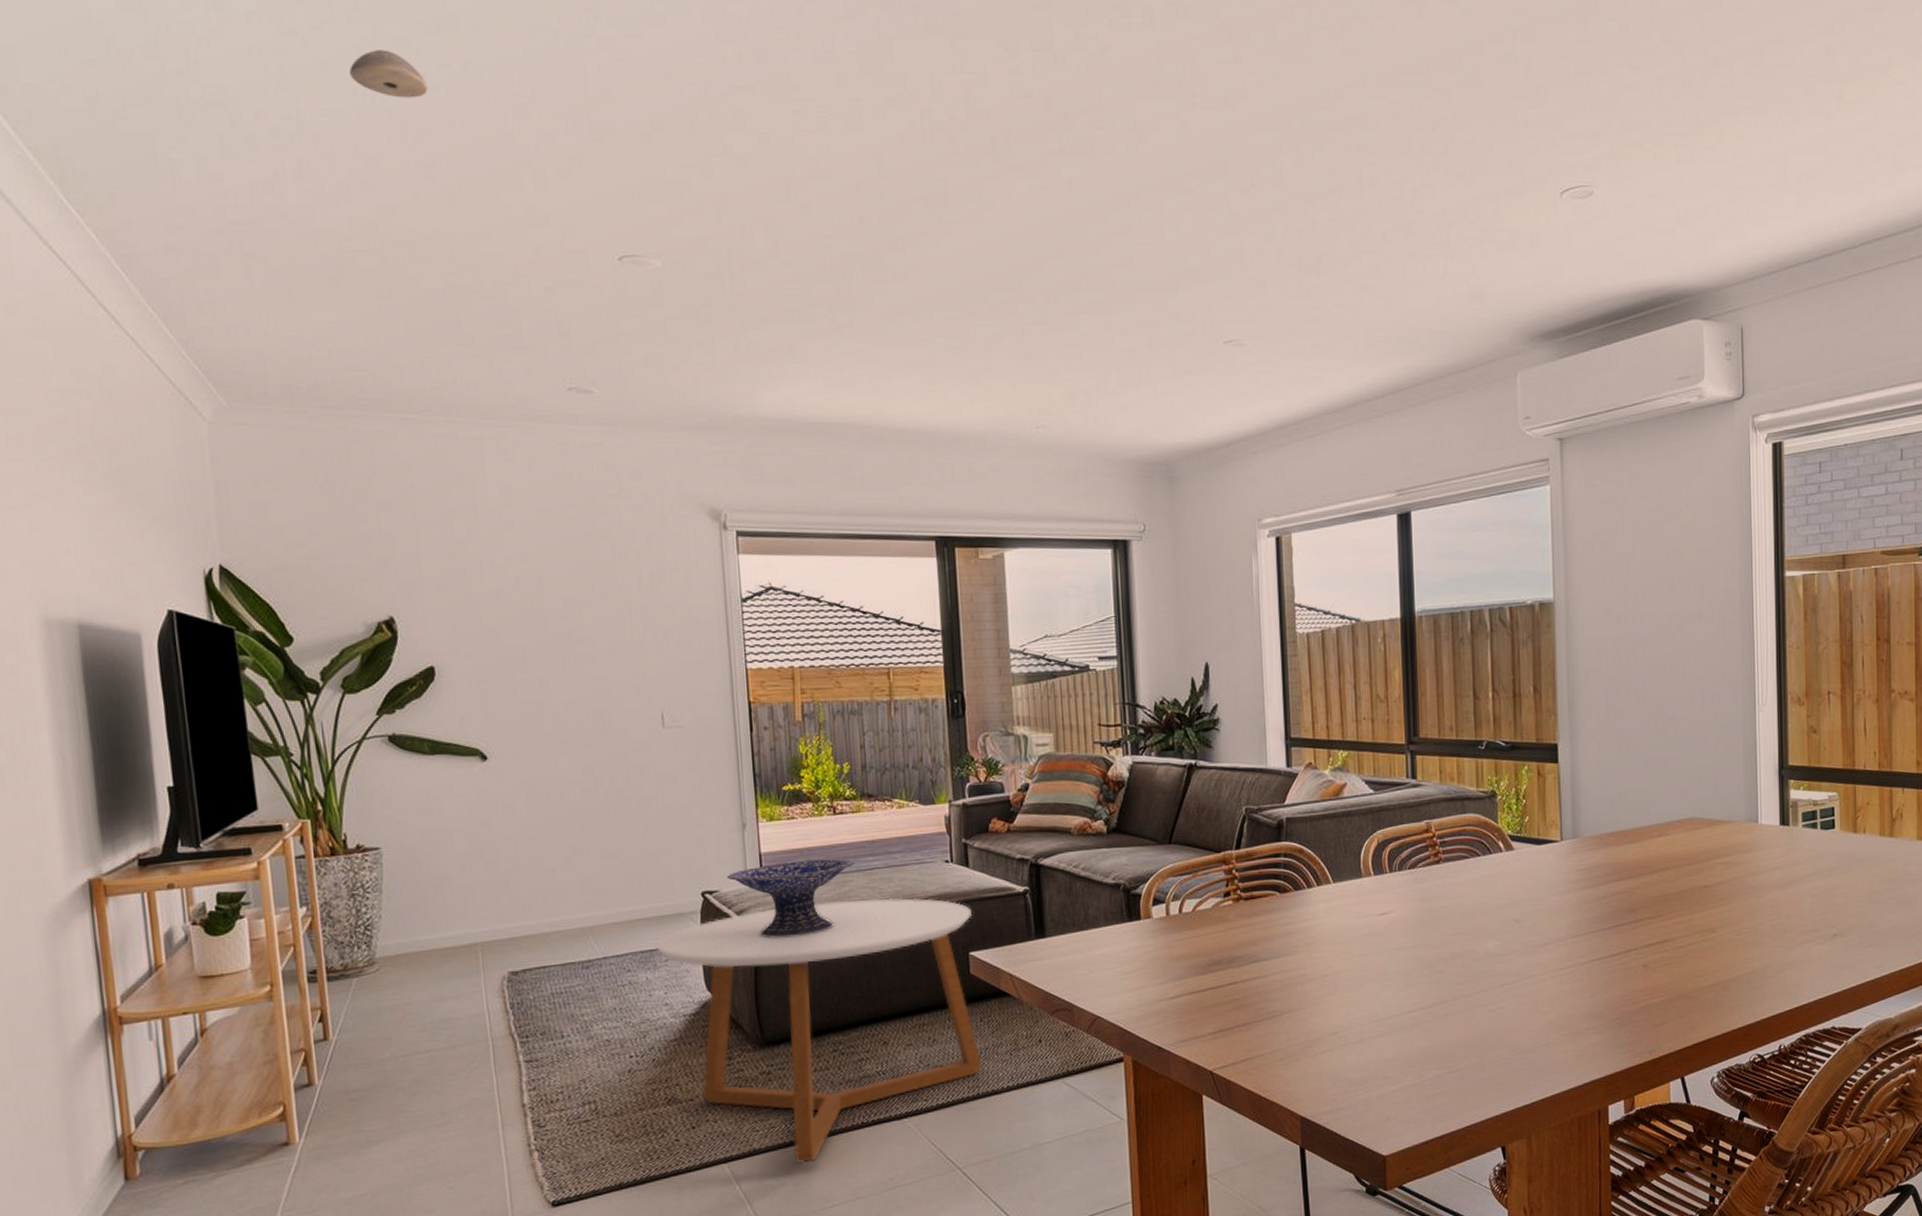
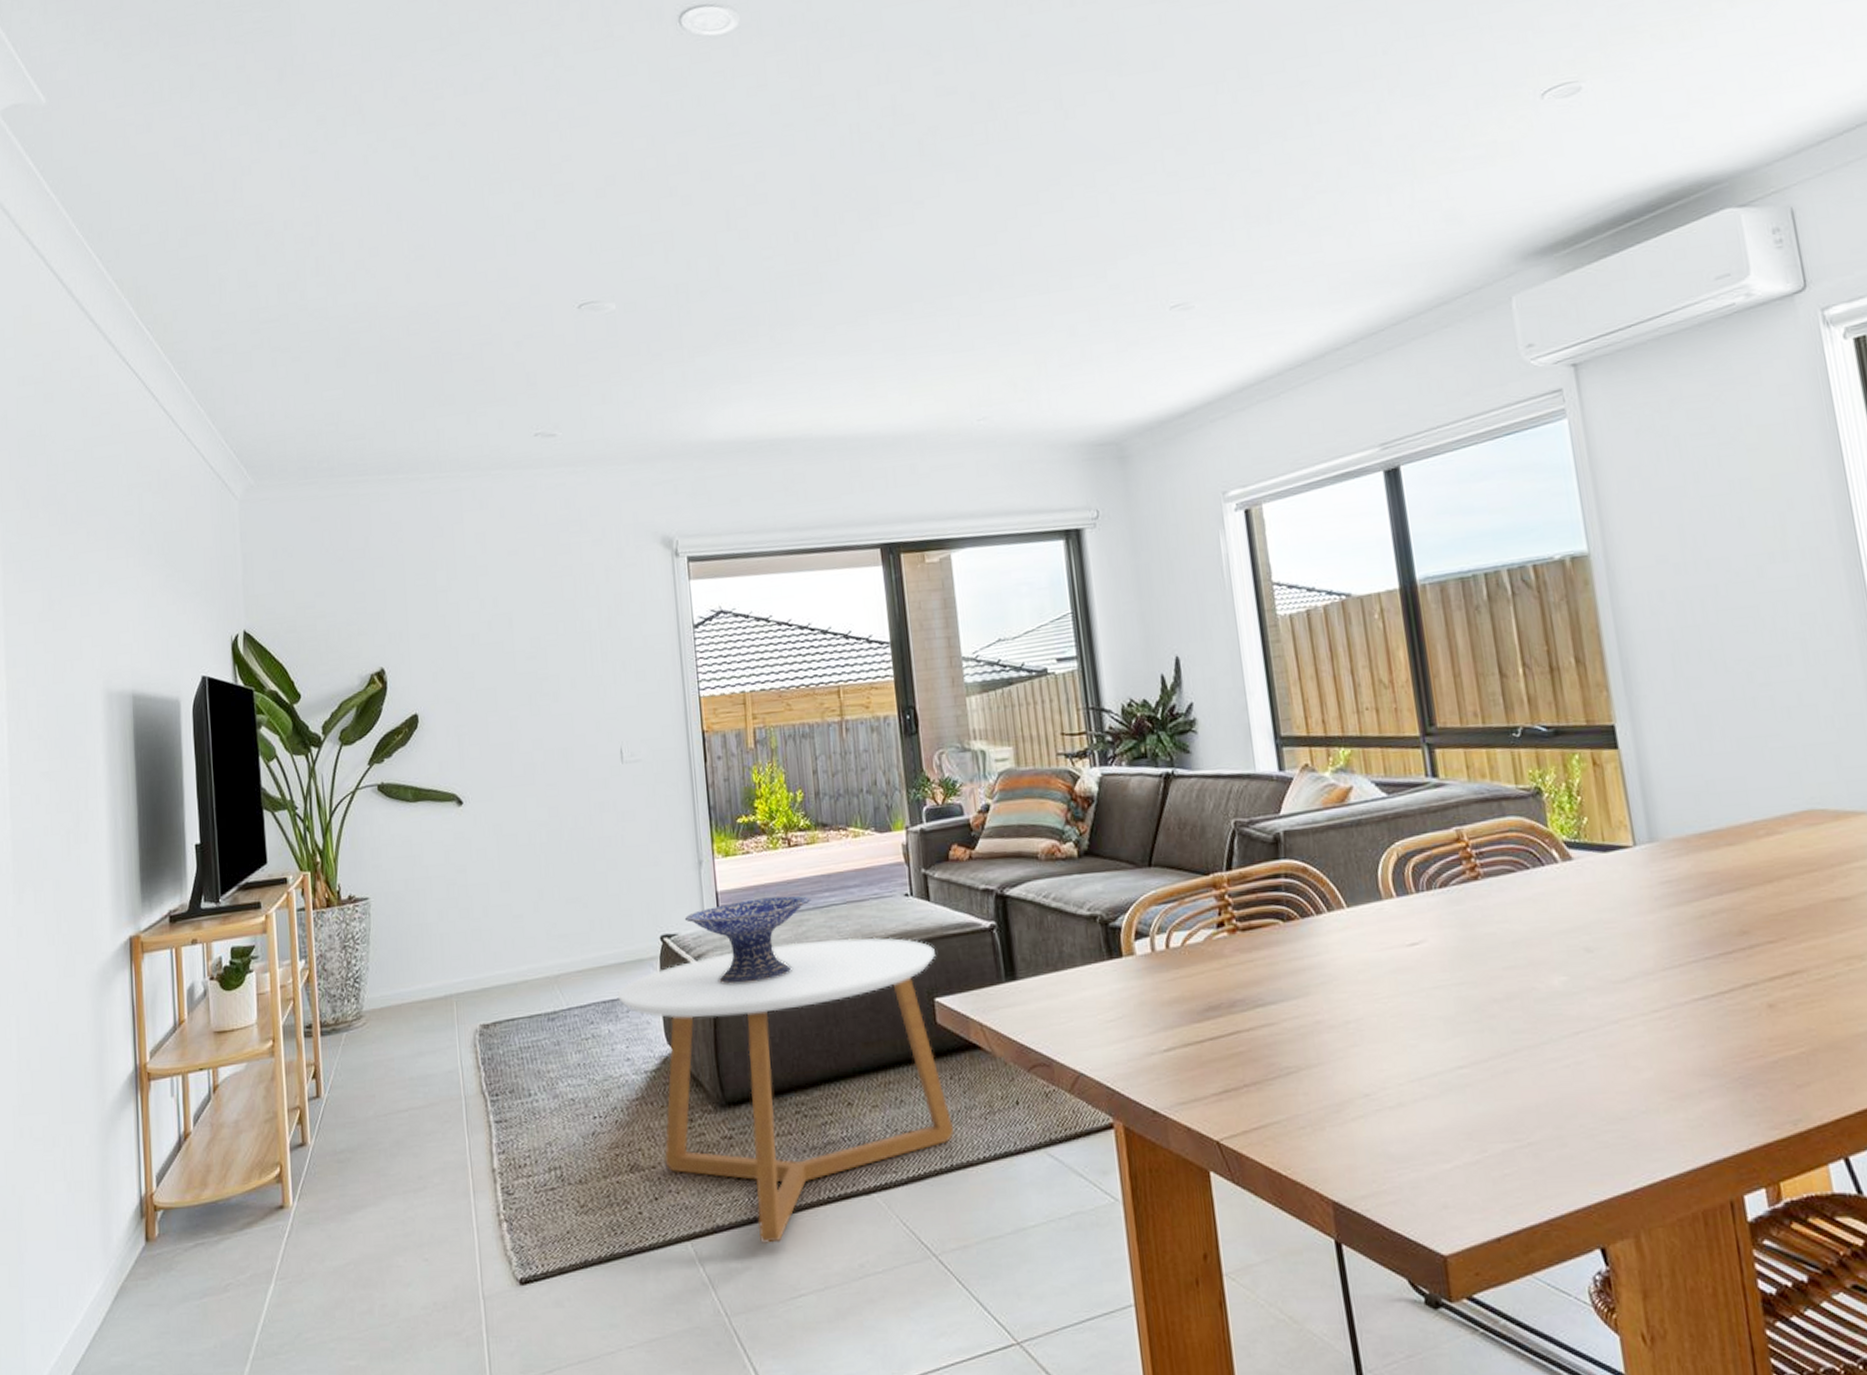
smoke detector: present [350,50,428,98] -> none [358,152,420,192]

